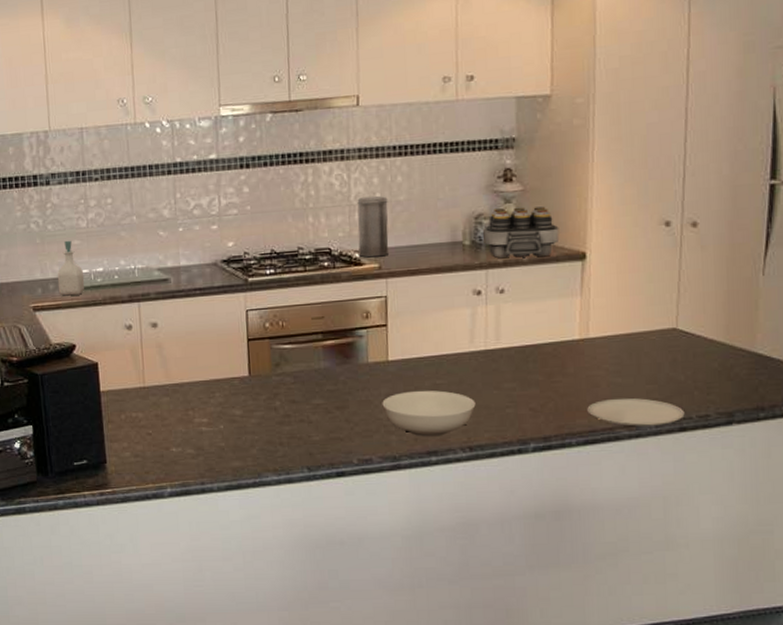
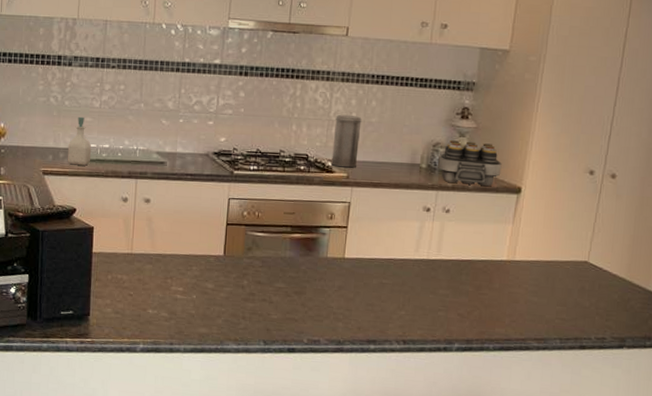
bowl: present [382,390,476,438] -> none [334,286,414,329]
plate: present [587,398,685,426] -> none [506,314,586,342]

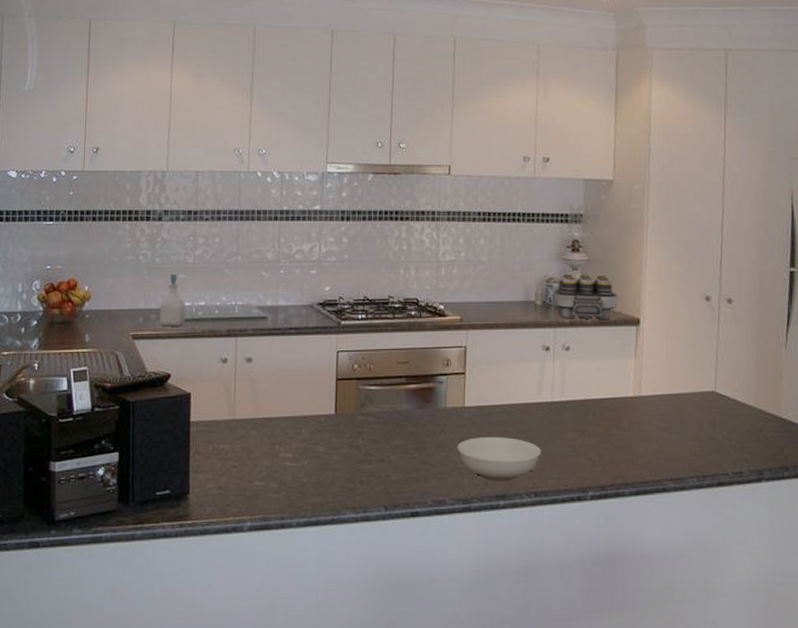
canister: present [330,114,362,168] -> none [442,254,471,310]
bowl: none [334,286,414,329] -> present [457,436,541,482]

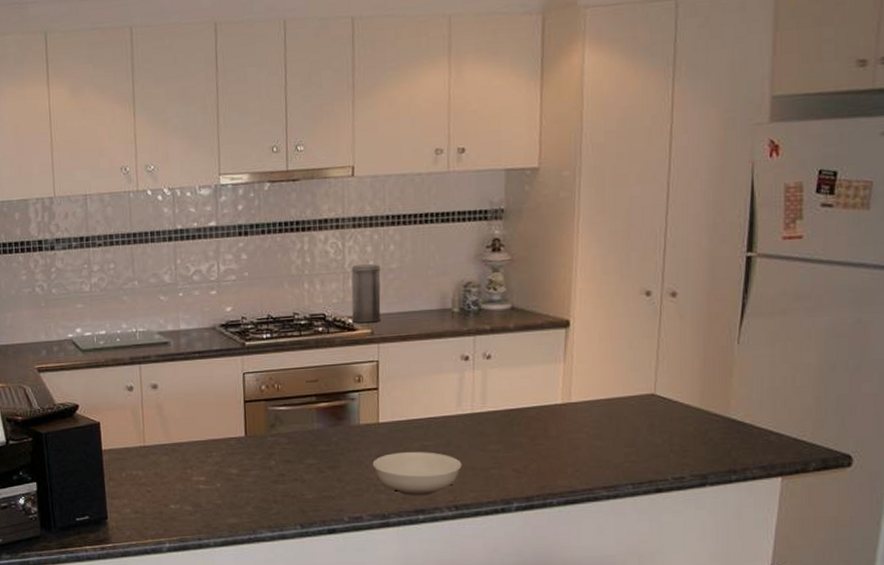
soap bottle: present [159,274,186,326] -> none [61,304,88,358]
canister: none [442,254,471,310] -> present [351,263,381,324]
spice rack: present [552,274,618,320] -> none [470,275,545,326]

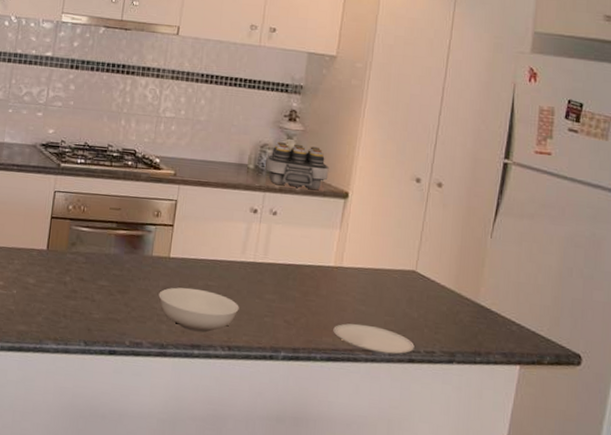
canister: present [351,263,381,324] -> none [158,111,191,166]
spice rack: none [470,275,545,326] -> present [264,142,329,190]
plate: none [568,460,661,487] -> present [333,323,415,355]

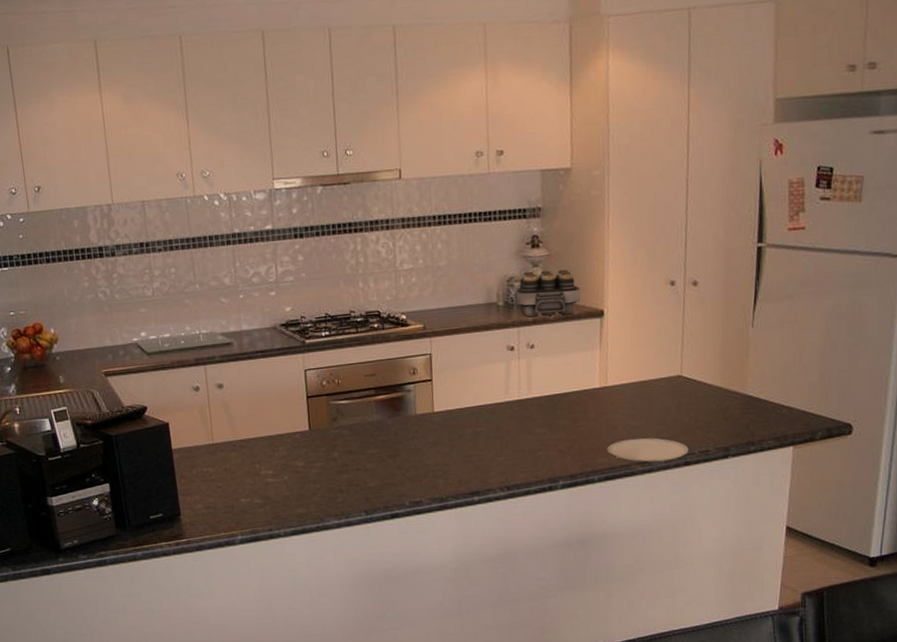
bowl: present [158,287,239,333] -> none [429,437,512,480]

